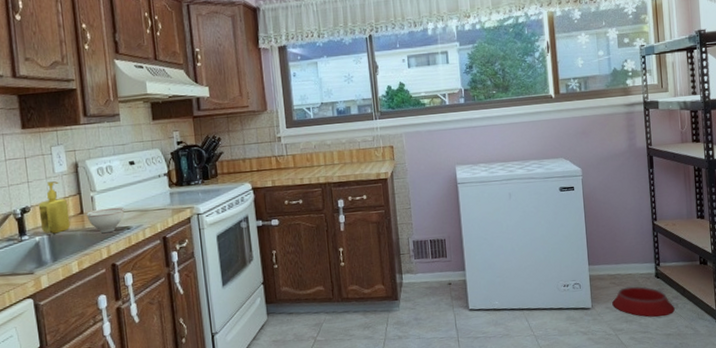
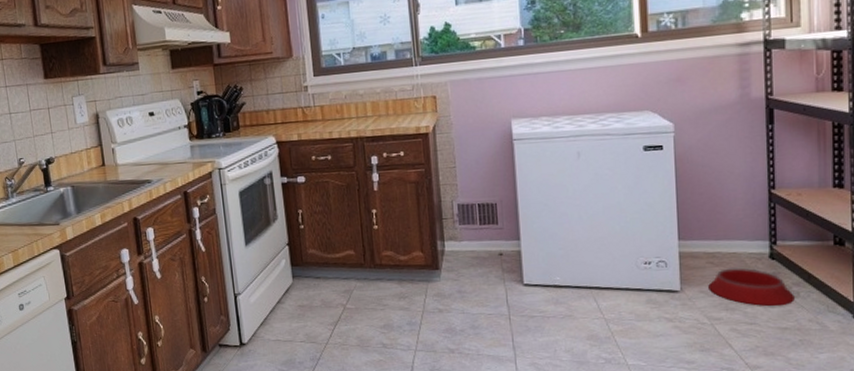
soap dispenser: present [38,181,71,234] -> none [62,132,93,186]
bowl: present [86,206,125,234] -> none [108,159,146,187]

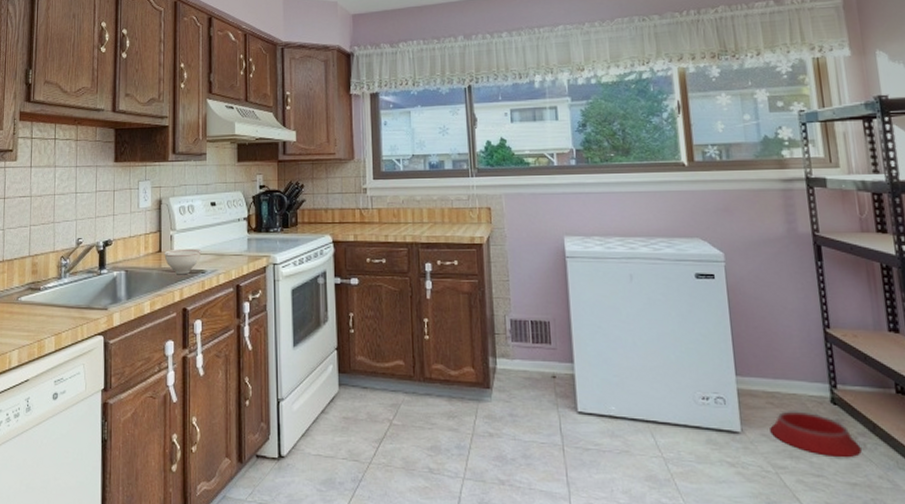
bowl: none [108,159,146,187] -> present [164,248,202,275]

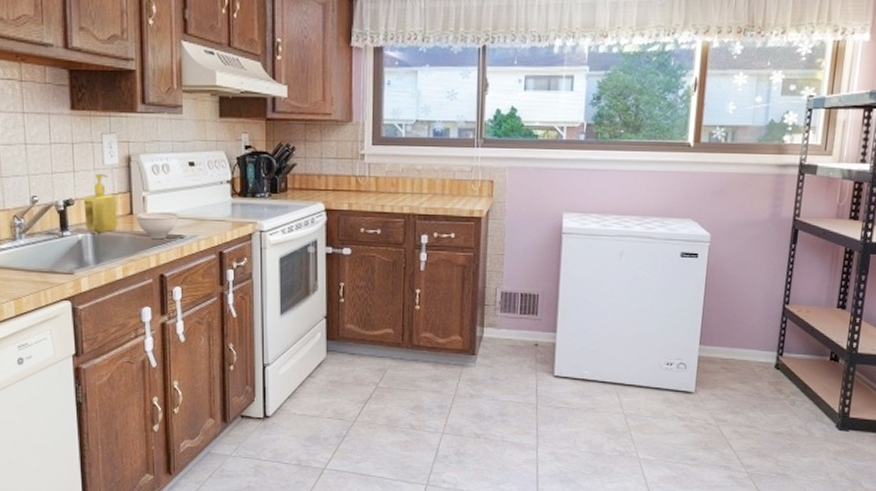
soap dispenser: none [120,216,148,270] -> present [83,174,118,233]
pet bowl: present [770,411,862,457] -> none [719,374,791,412]

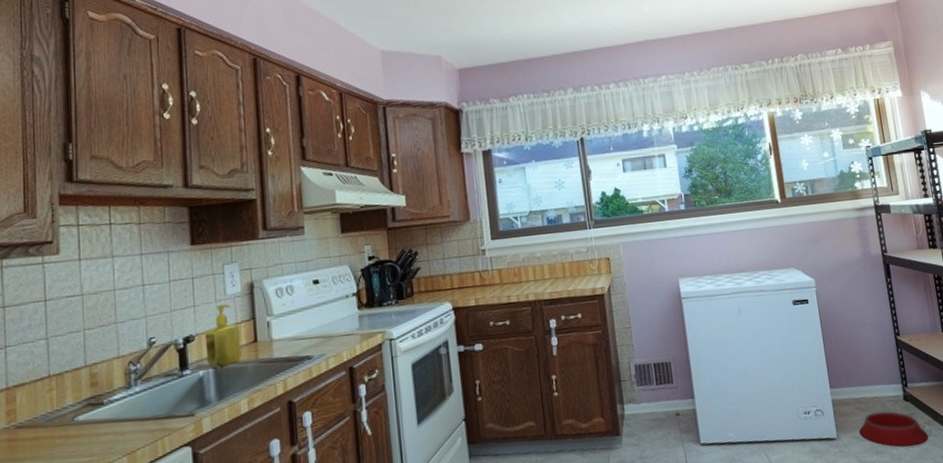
bowl: present [136,211,180,240] -> none [261,332,306,365]
pet bowl: none [719,374,791,412] -> present [859,411,928,447]

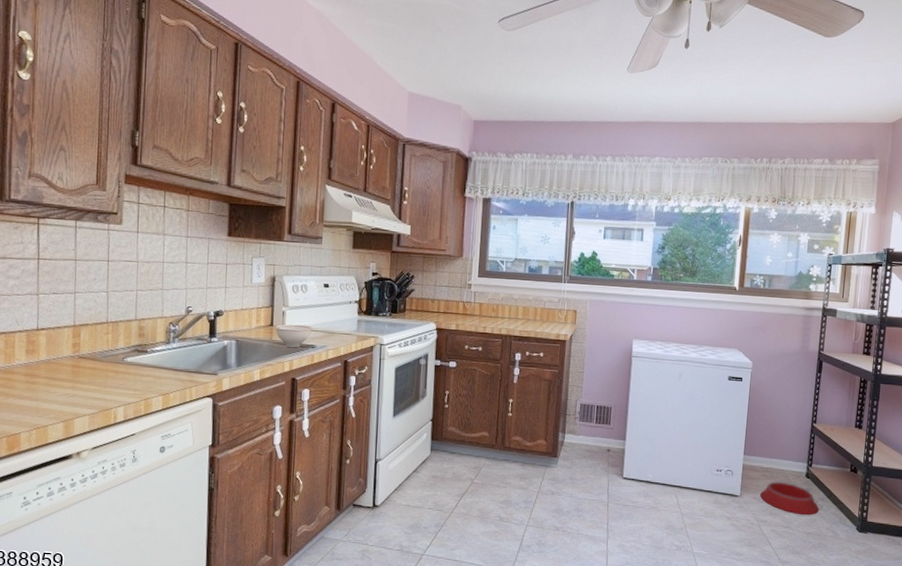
soap dispenser: present [204,304,241,367] -> none [231,290,260,341]
bowl: none [261,332,306,365] -> present [275,324,313,348]

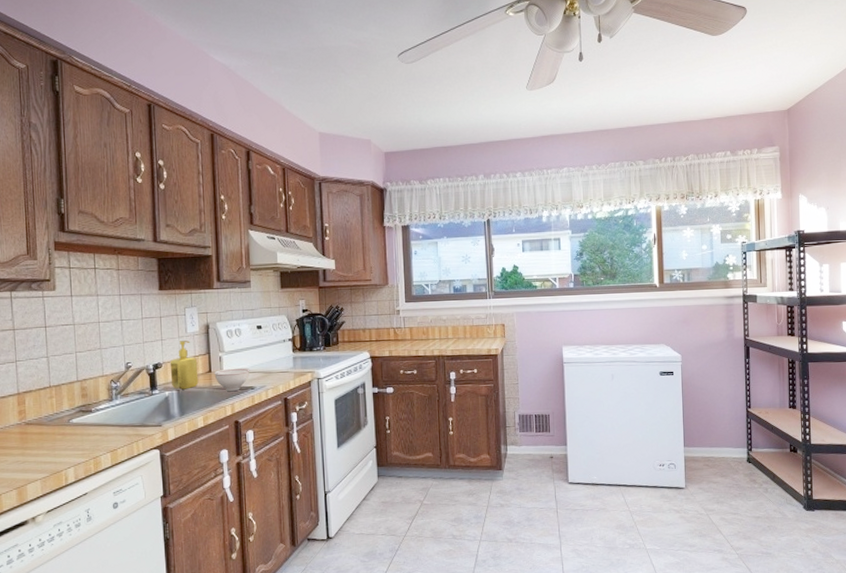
soap dispenser: none [231,290,260,341] -> present [170,340,199,390]
pet bowl: present [760,481,819,515] -> none [705,469,764,500]

